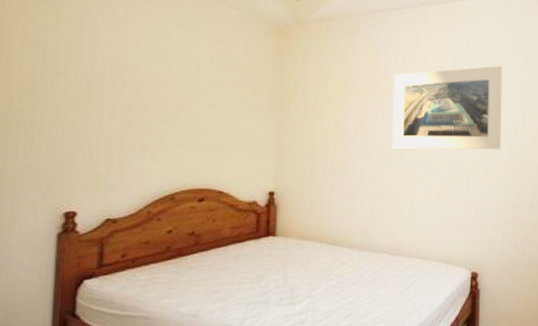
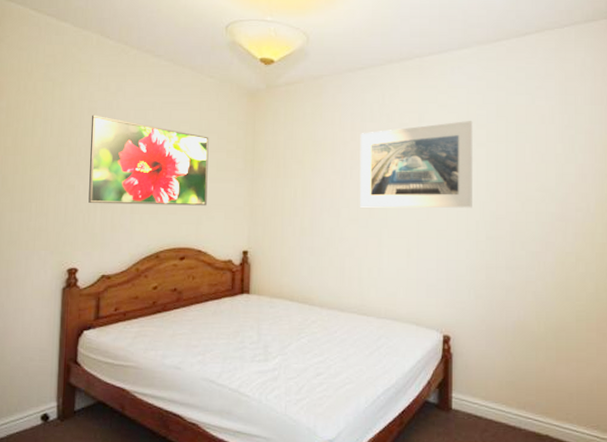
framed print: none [90,42,233,145] -> present [88,115,209,206]

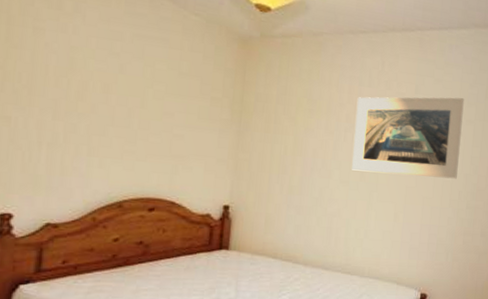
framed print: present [88,115,209,206] -> none [30,35,191,155]

